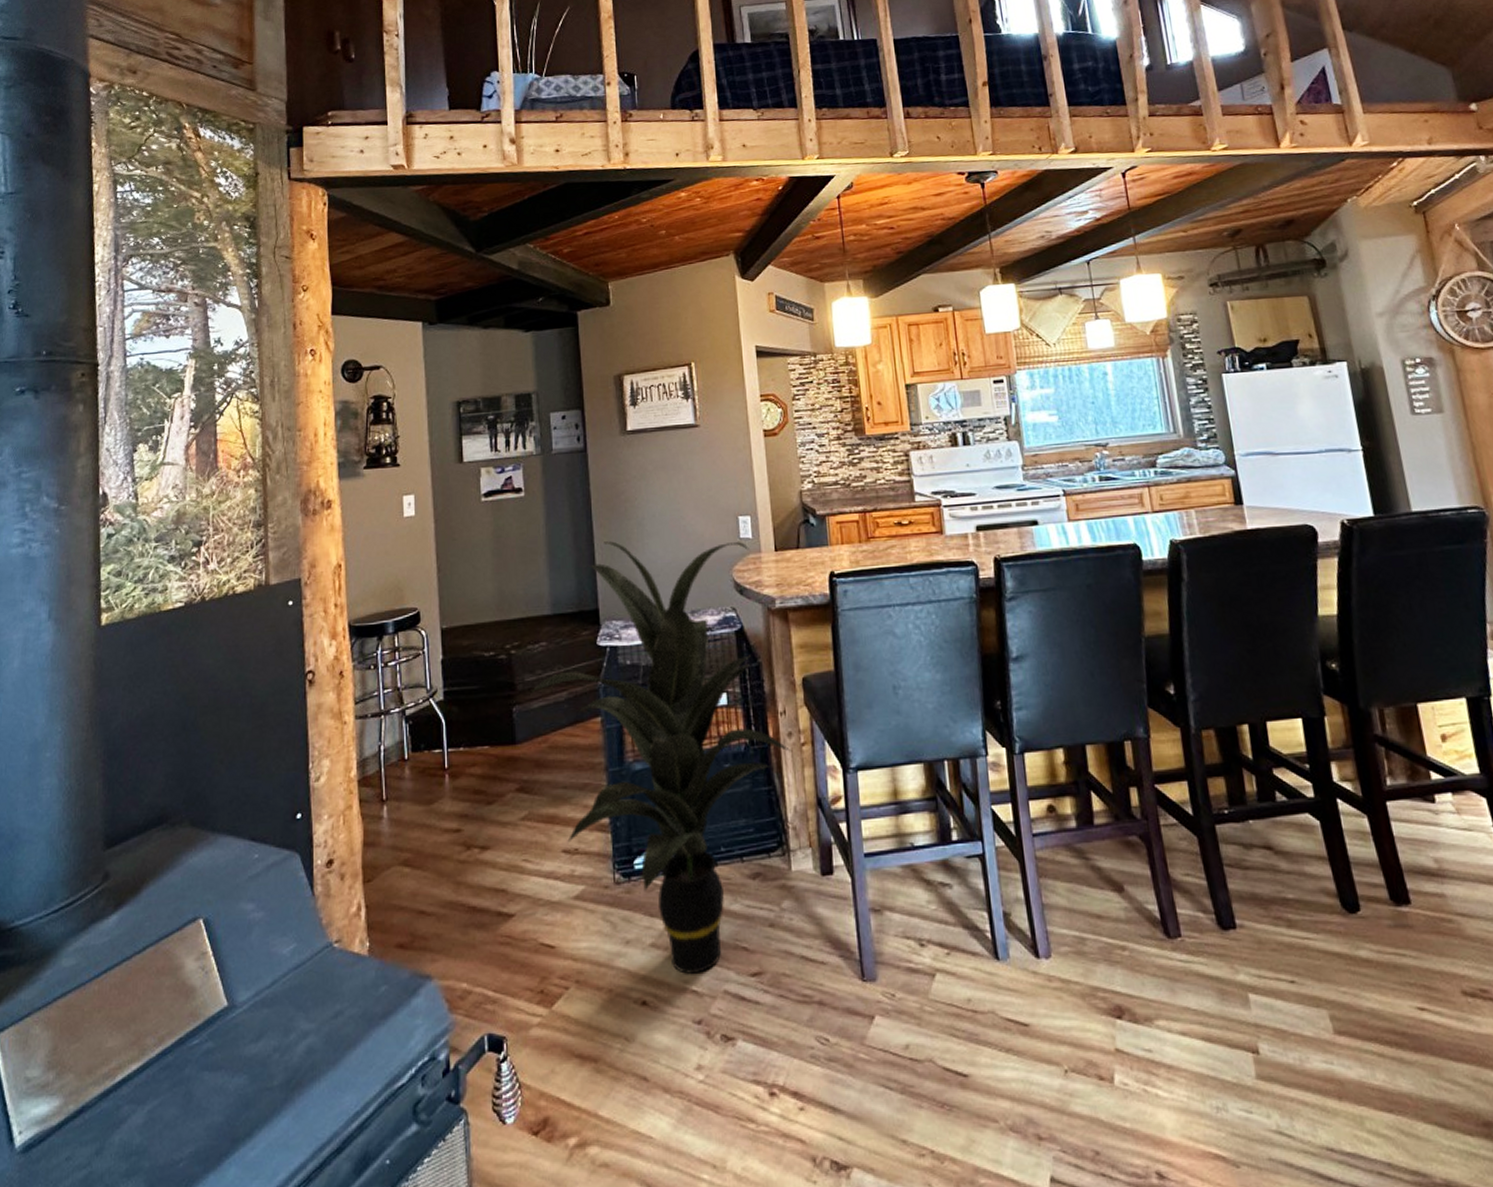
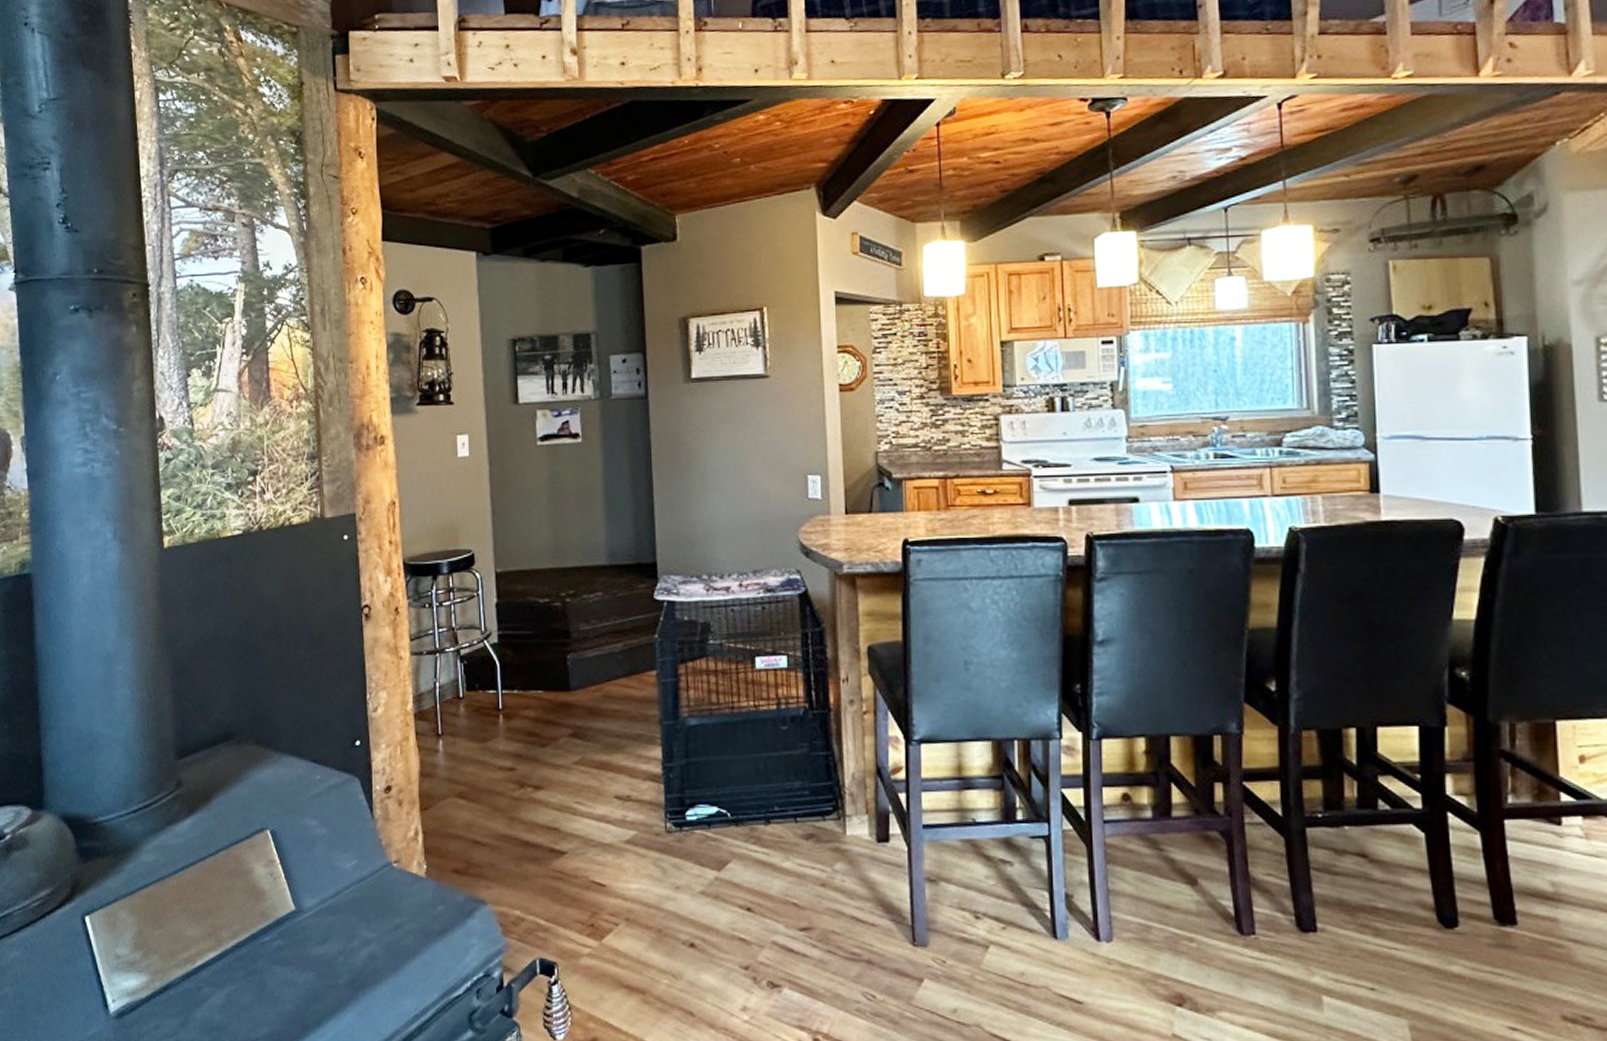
indoor plant: present [530,541,793,974] -> none [585,494,854,923]

